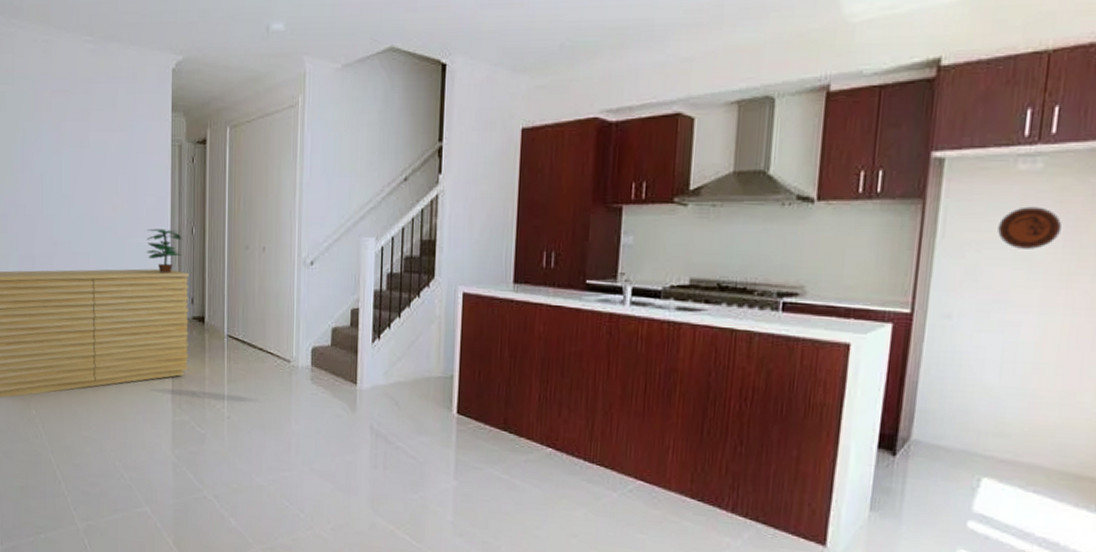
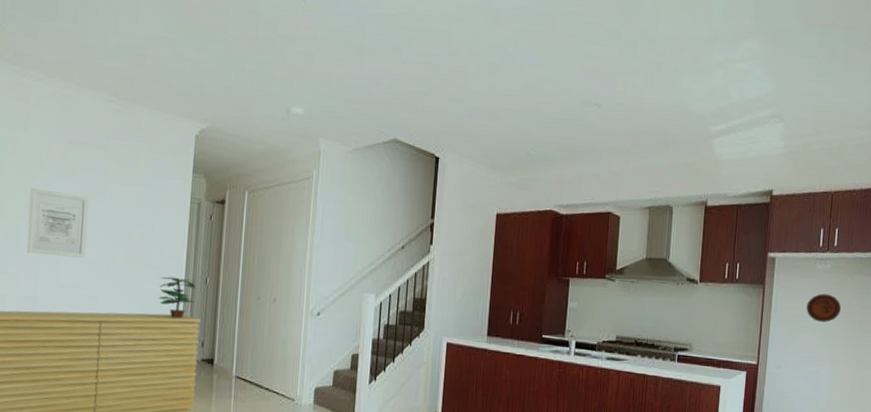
wall art: none [21,142,76,213] -> present [27,187,89,258]

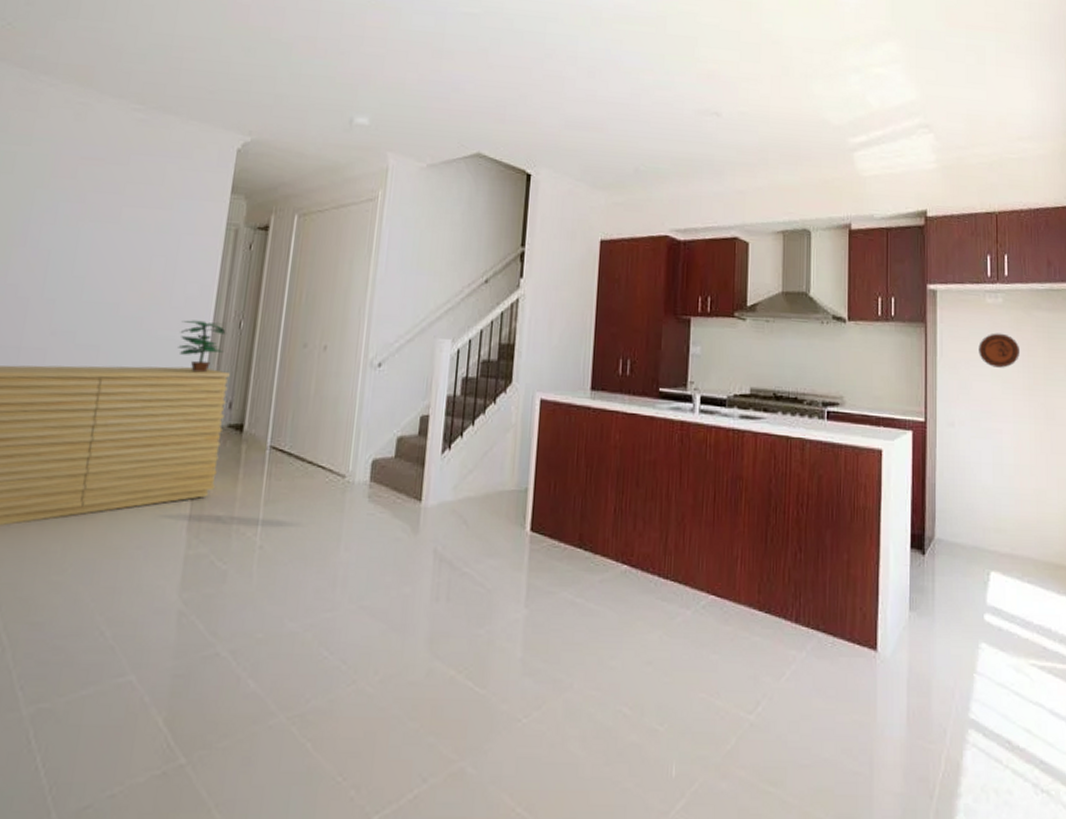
wall art: present [27,187,89,258] -> none [14,212,99,298]

